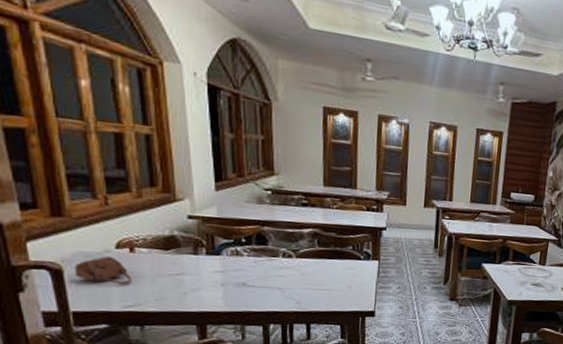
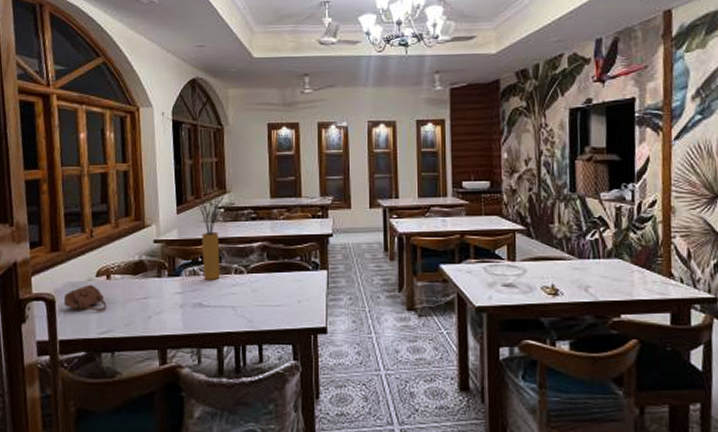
vase: none [242,172,272,262] -> present [199,191,224,280]

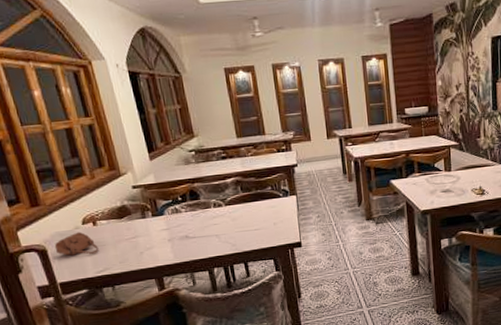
vase: present [199,191,224,280] -> none [170,136,201,216]

